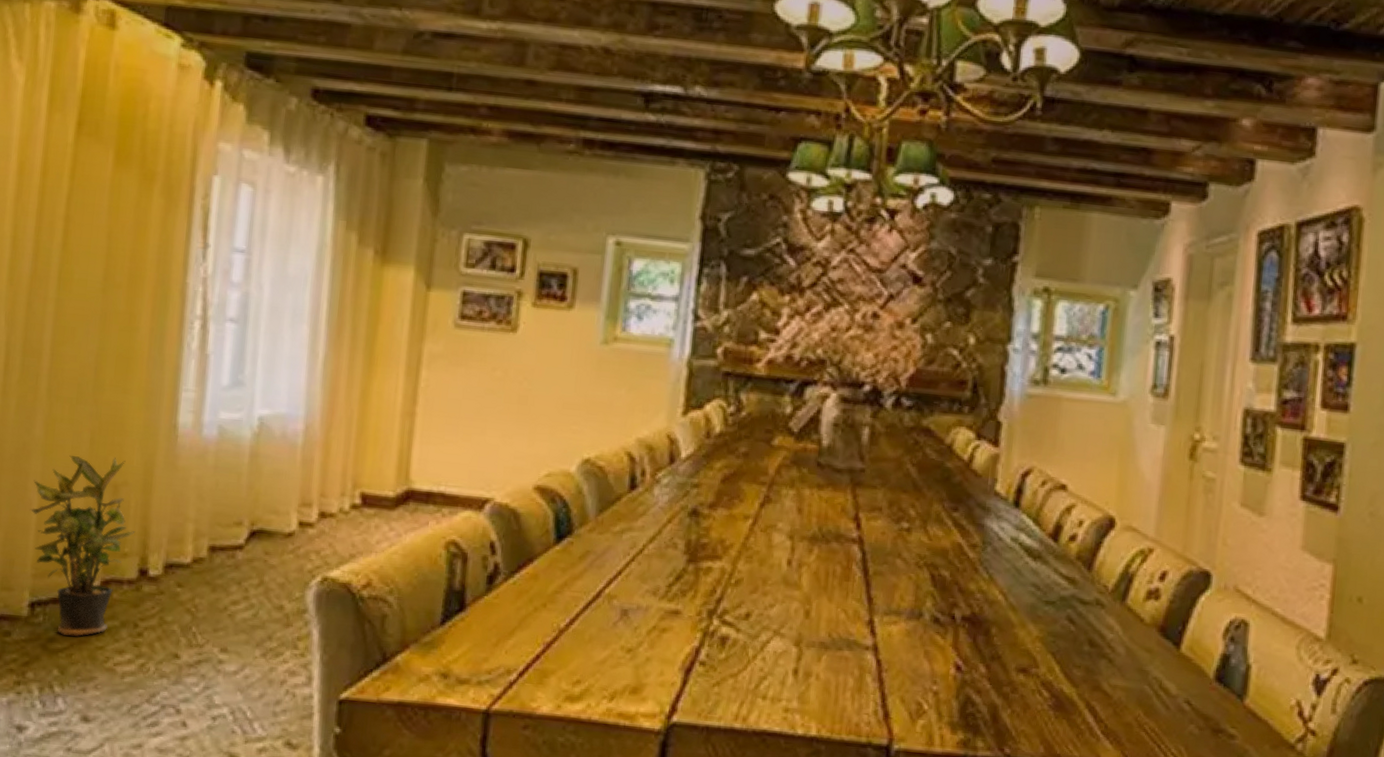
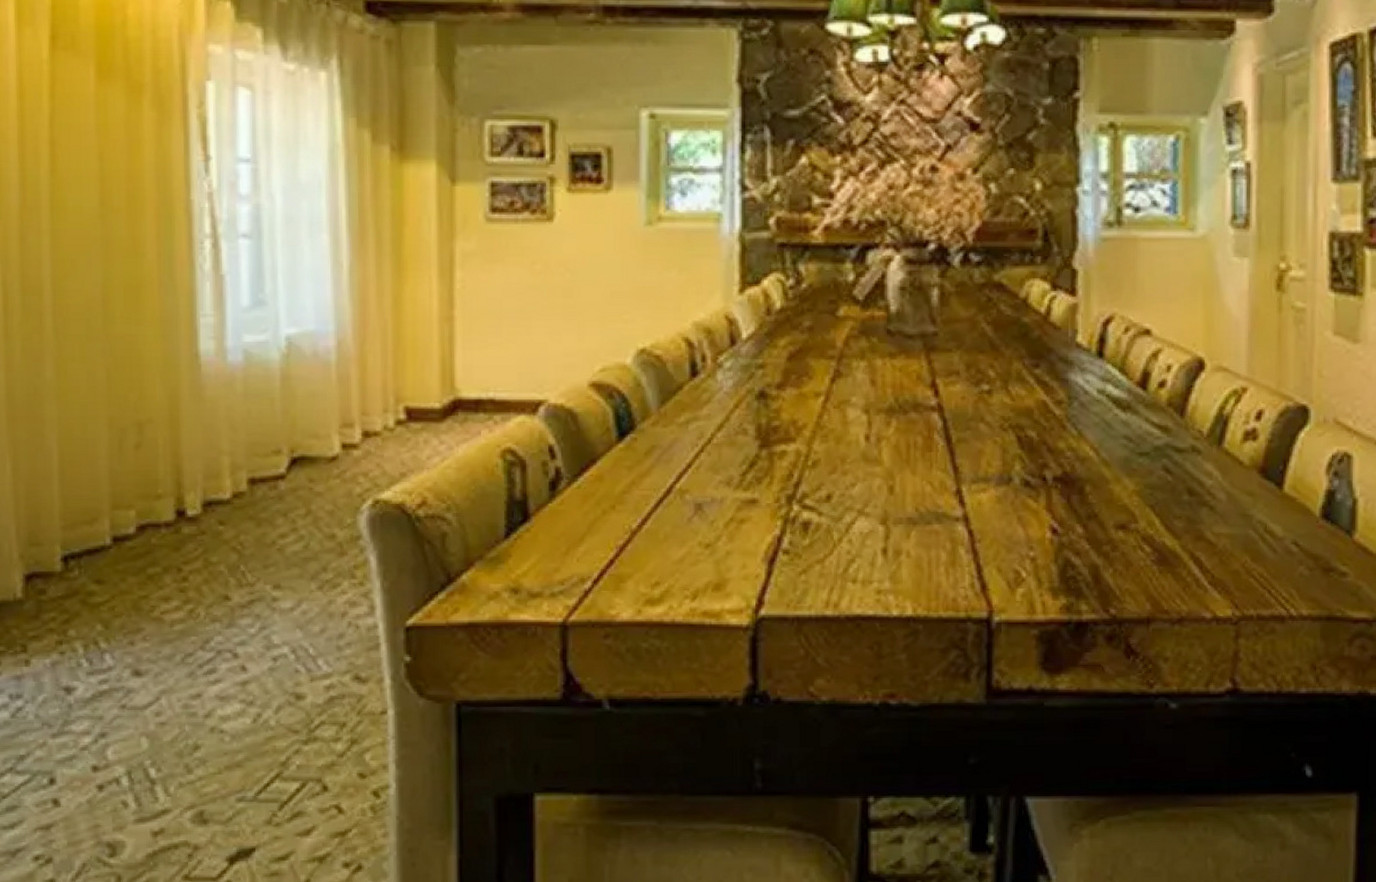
potted plant: present [30,456,135,637] -> none [50,394,167,587]

